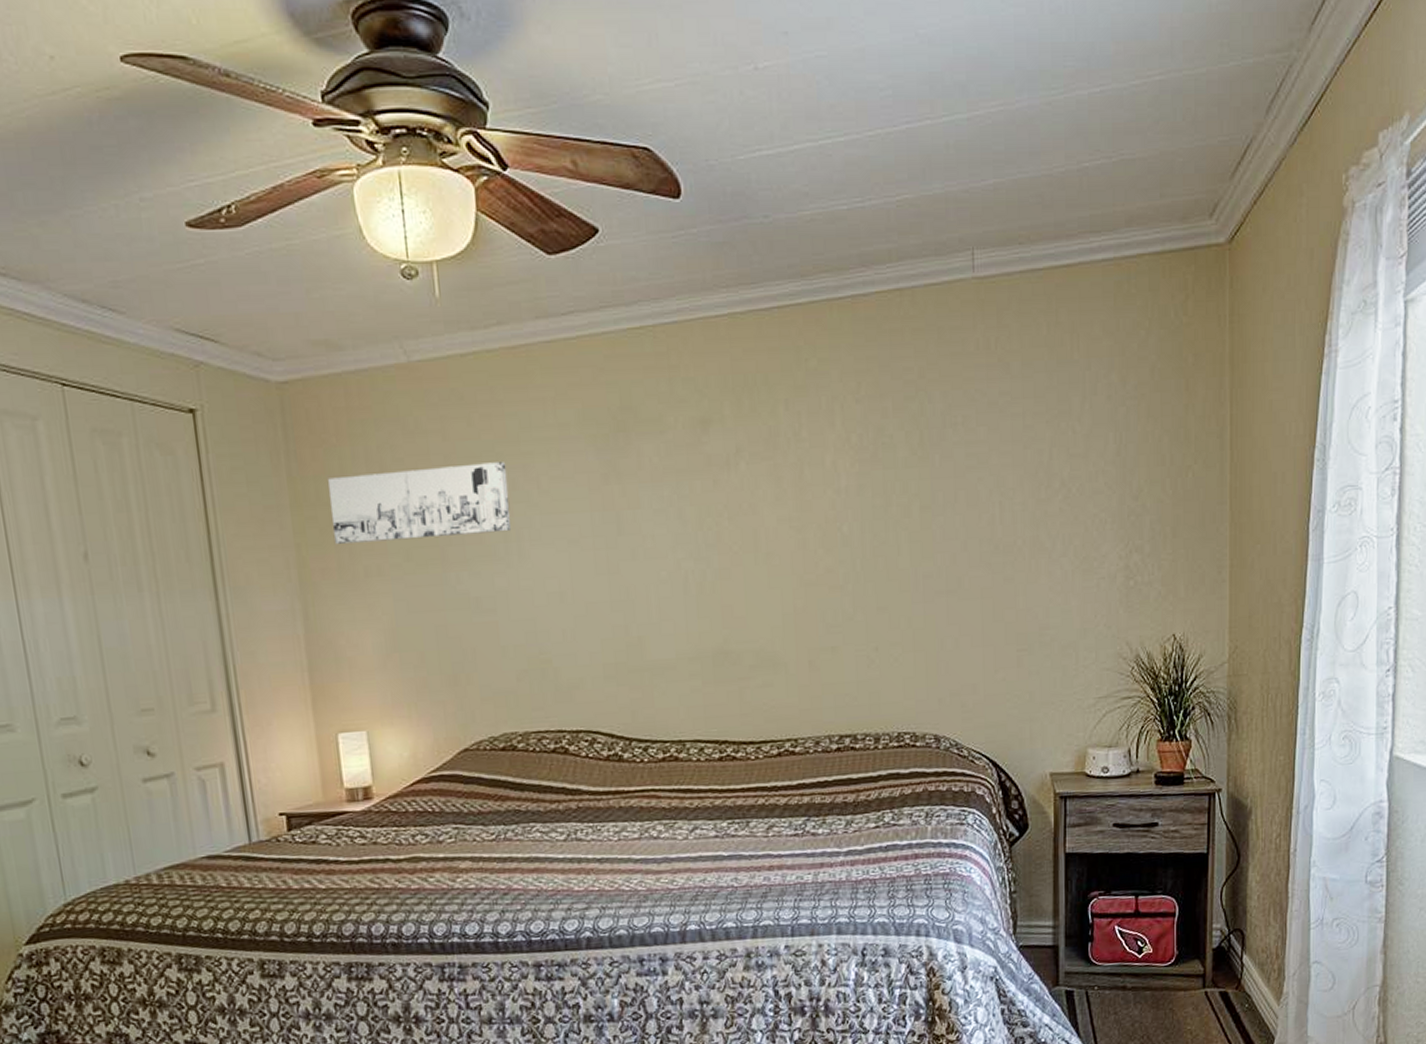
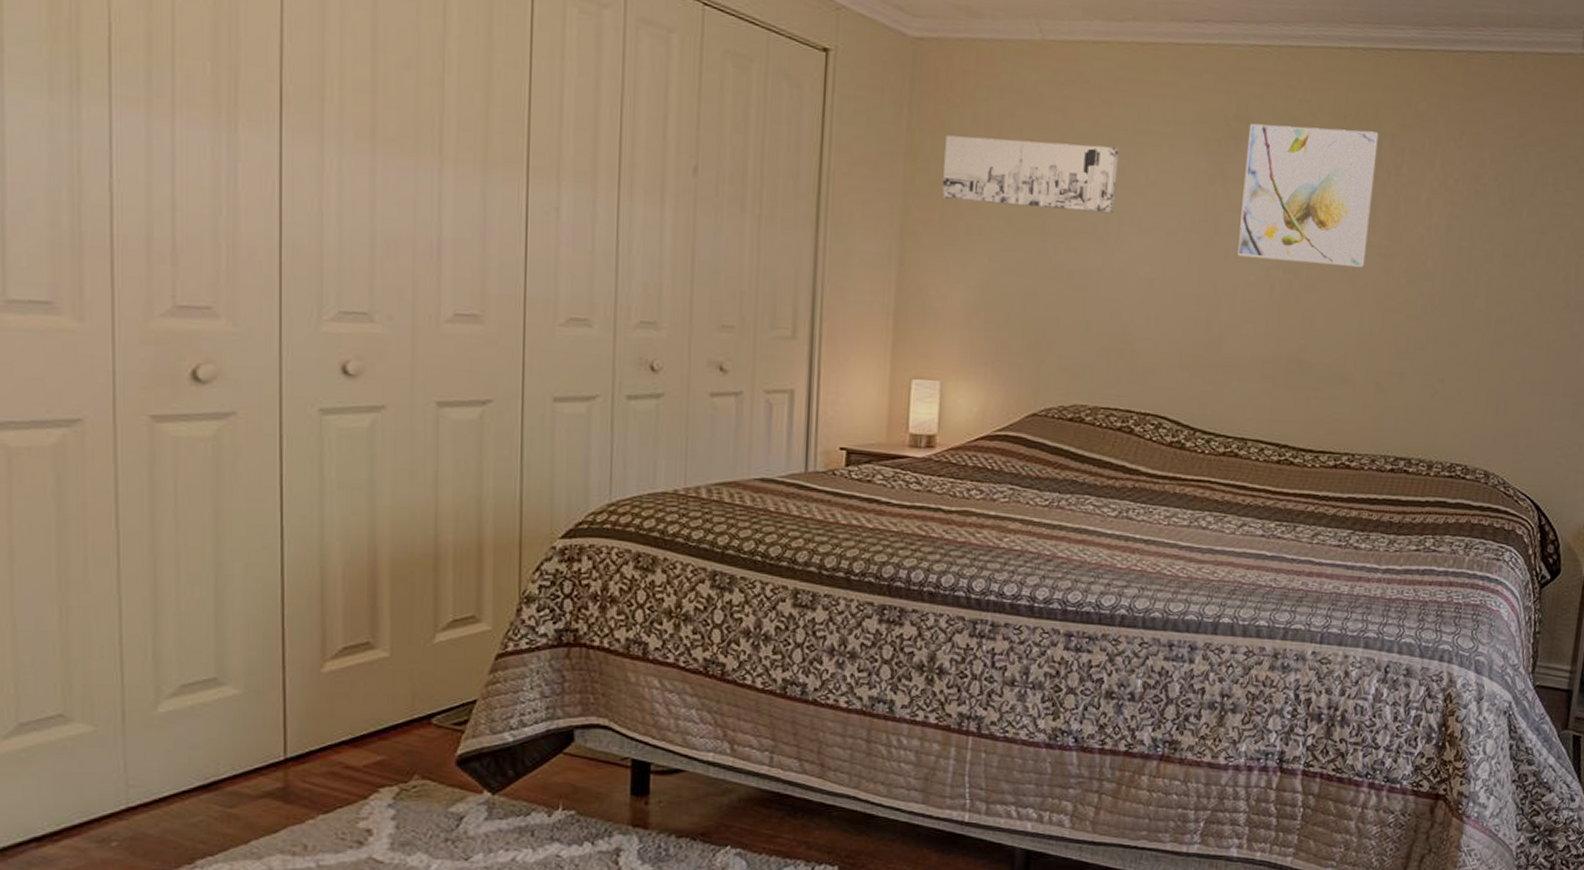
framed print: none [636,399,778,554] -> present [1238,123,1379,267]

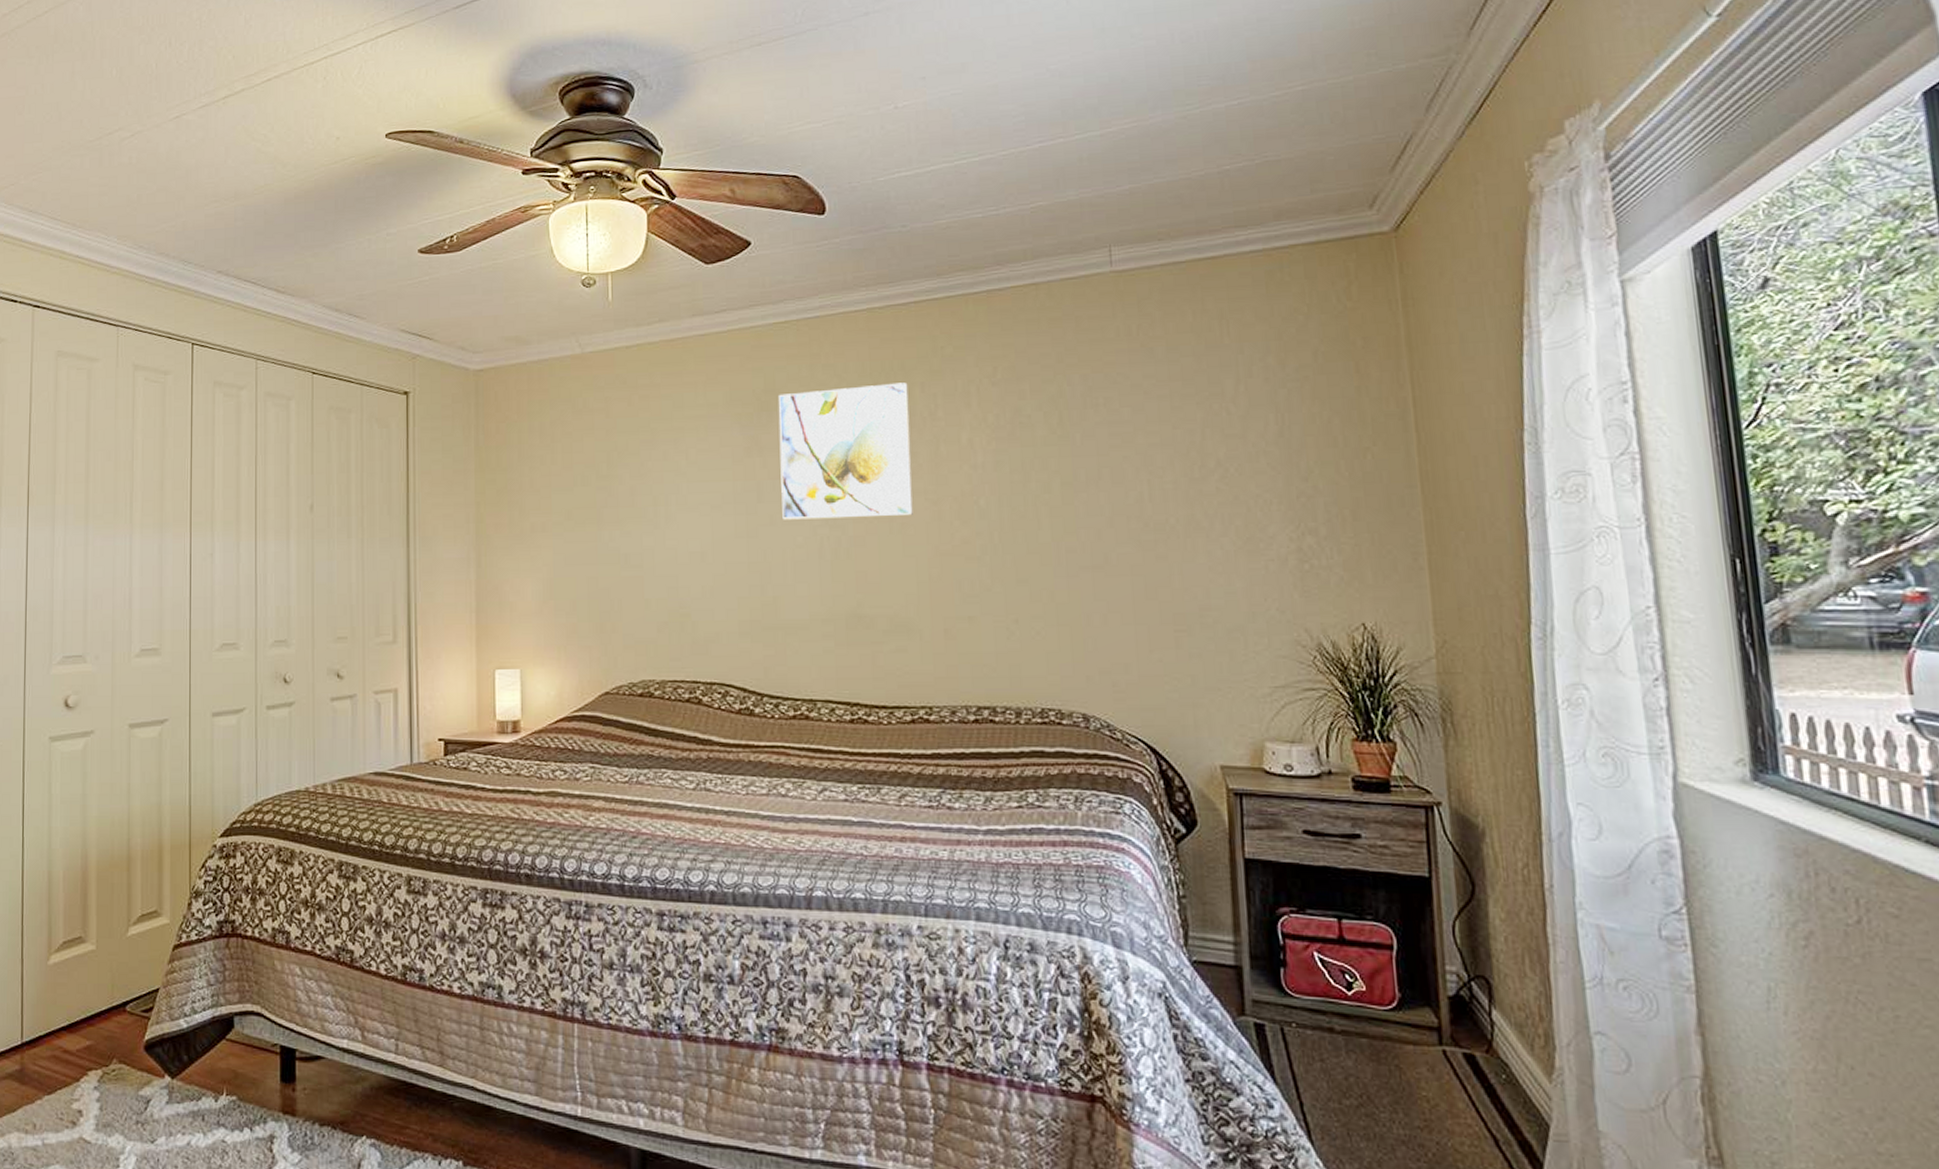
wall art: present [941,135,1119,214] -> none [507,436,661,503]

